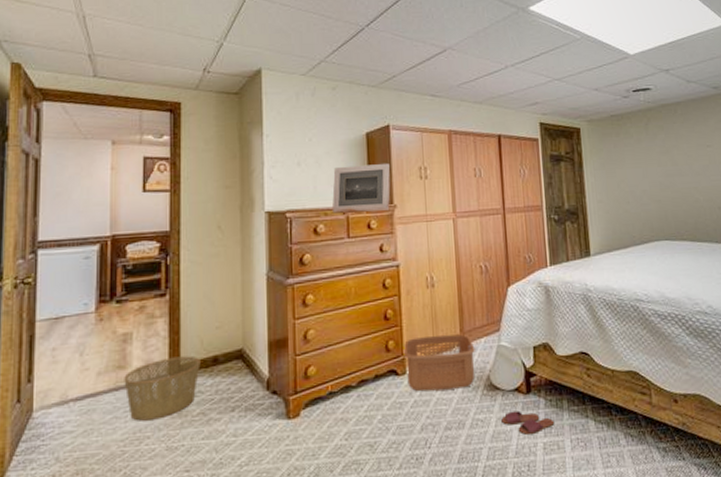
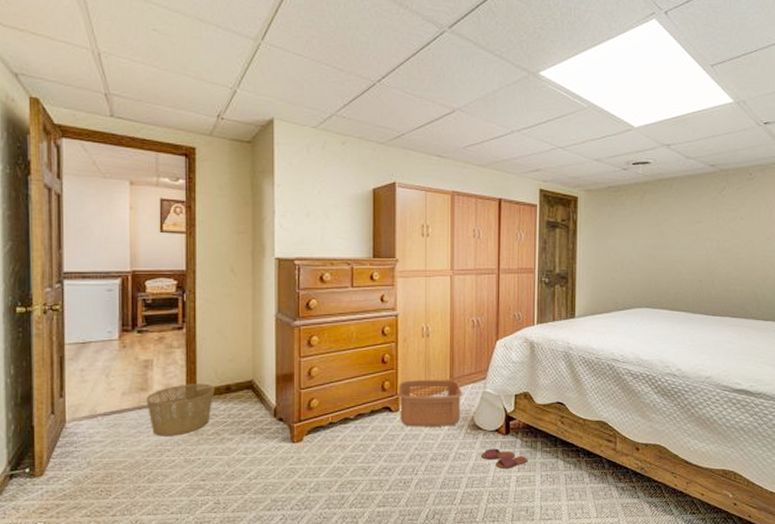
picture frame: present [332,164,390,213] -> none [339,219,394,264]

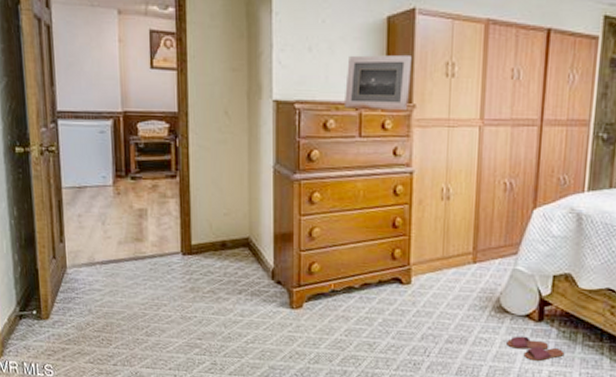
basket: present [146,383,215,436] -> none [141,236,210,291]
picture frame: none [339,219,394,264] -> present [345,55,411,110]
clothes hamper: present [399,380,462,427] -> none [411,249,488,306]

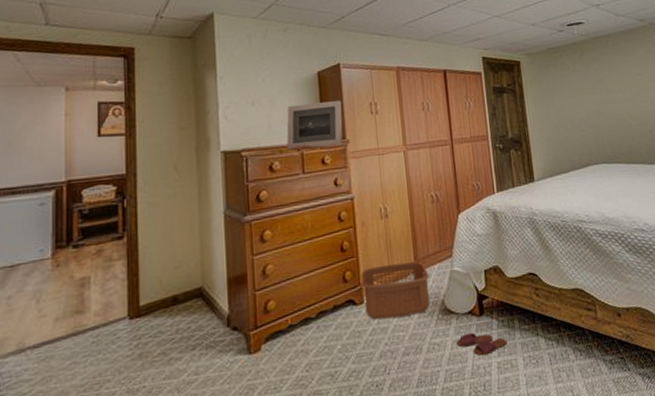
clothes hamper: none [411,249,488,306] -> present [361,262,430,320]

